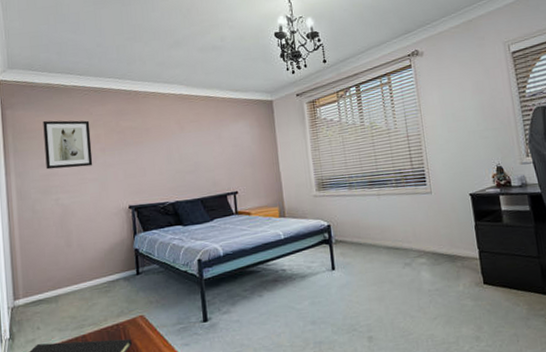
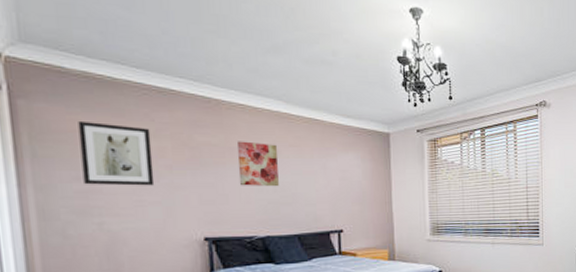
wall art: none [151,122,184,160] -> present [237,141,279,187]

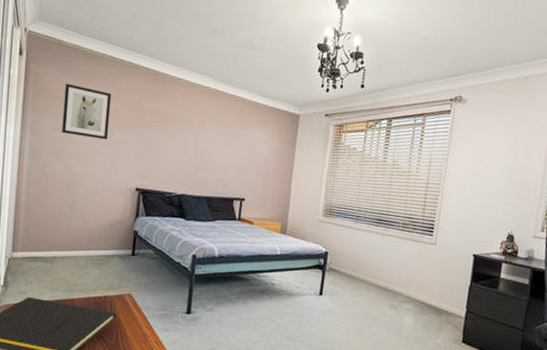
wall art: present [237,141,279,187] -> none [168,110,203,153]

